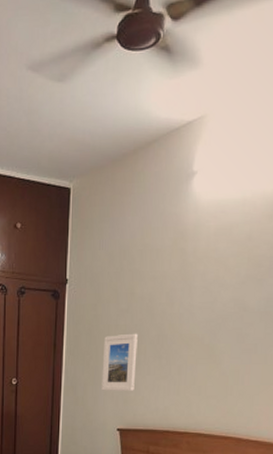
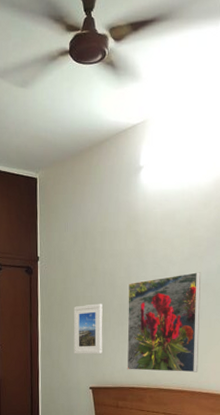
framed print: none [162,298,260,416] -> present [127,272,201,373]

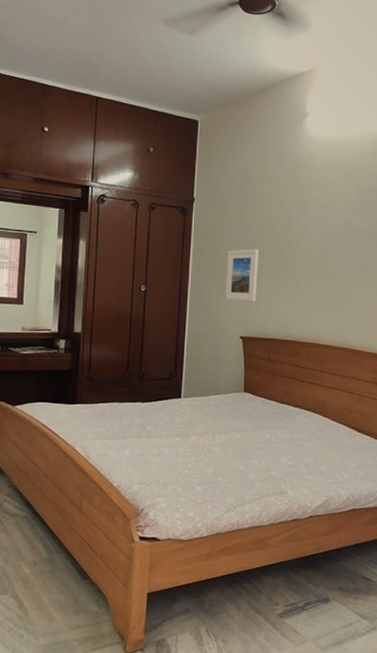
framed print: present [127,272,201,373] -> none [282,222,368,329]

